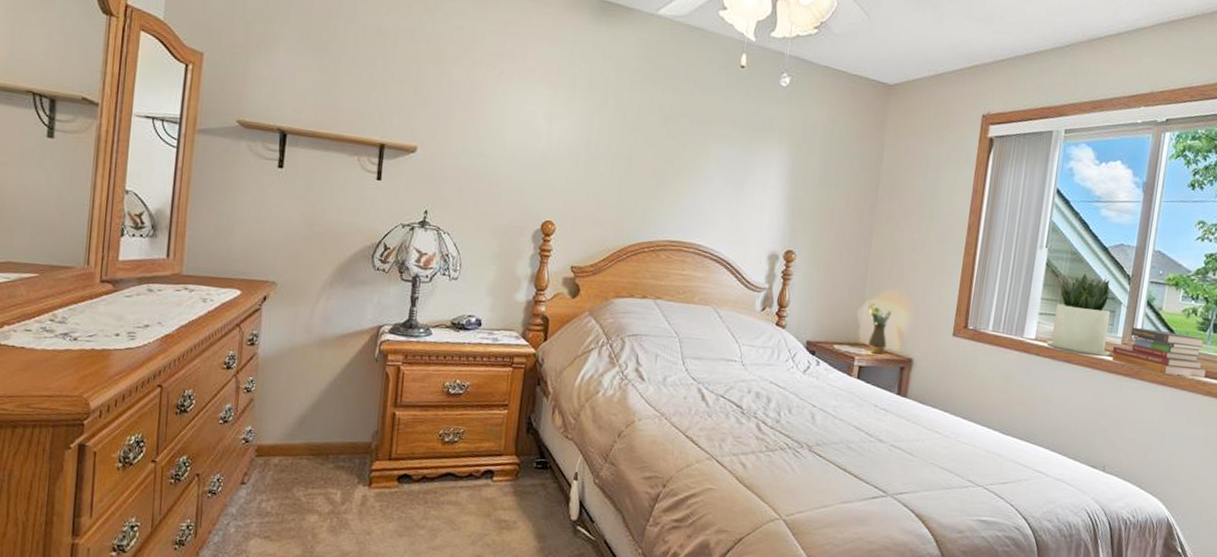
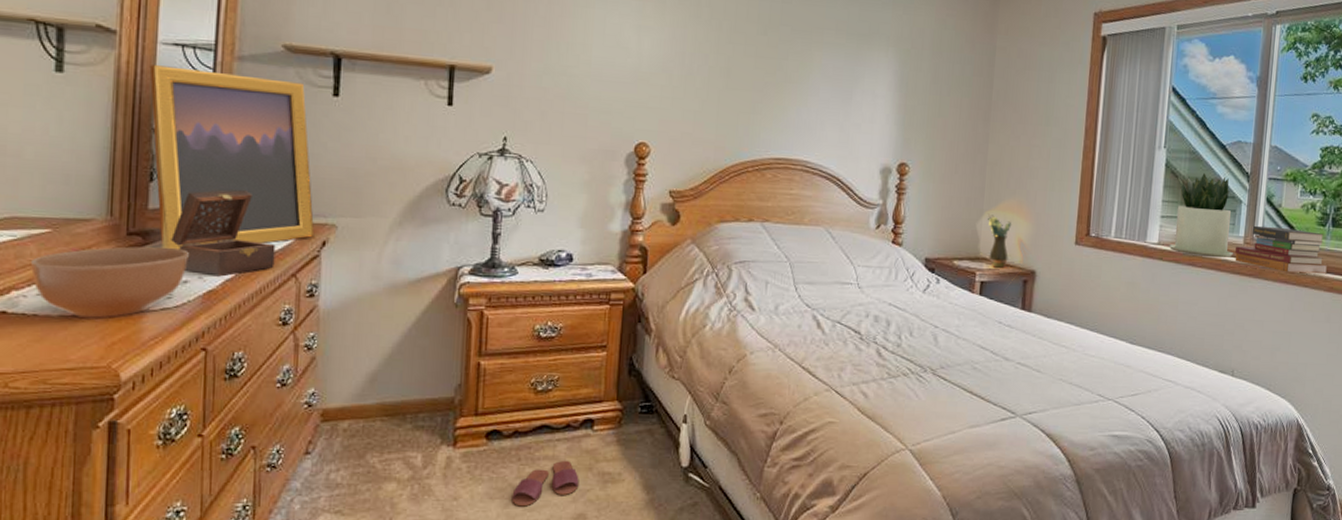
bowl: none [20,292,151,354] -> present [30,246,189,318]
picture frame: none [124,134,258,298] -> present [149,65,315,251]
jewelry box: none [136,246,224,323] -> present [171,189,276,277]
slippers: none [418,506,479,546] -> present [512,460,579,507]

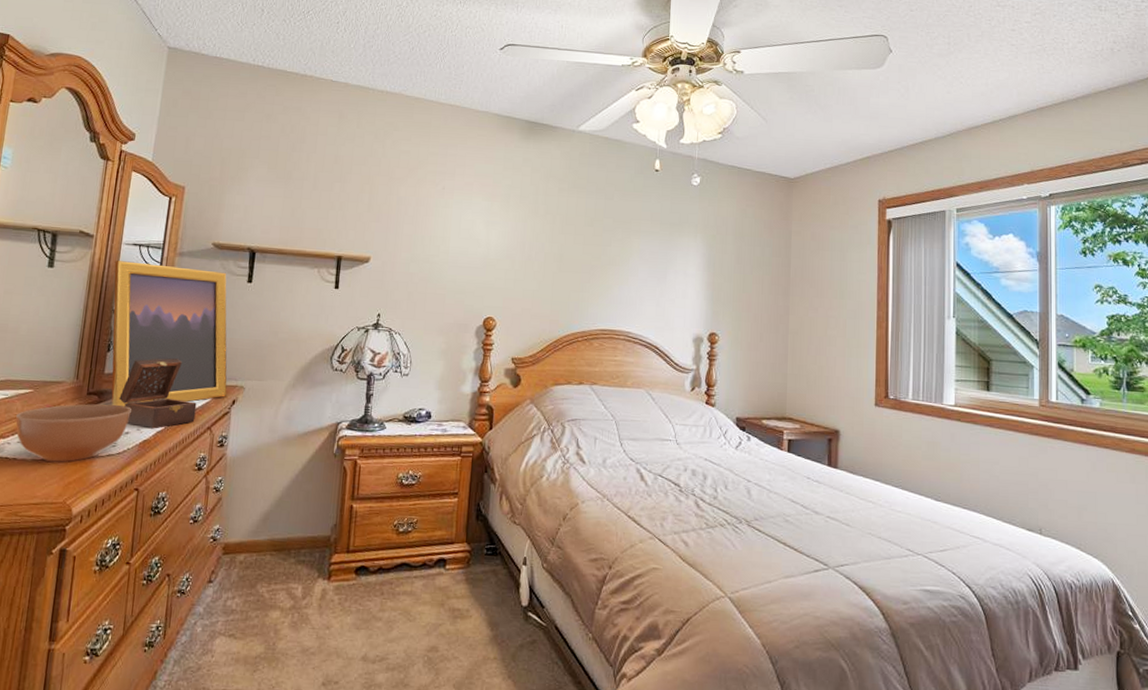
slippers: present [512,460,579,507] -> none [375,595,433,638]
vase: present [988,213,1012,268] -> none [792,377,815,427]
planter: present [1169,173,1234,258] -> none [965,340,1031,420]
books: present [1235,225,1328,275] -> none [1032,388,1128,436]

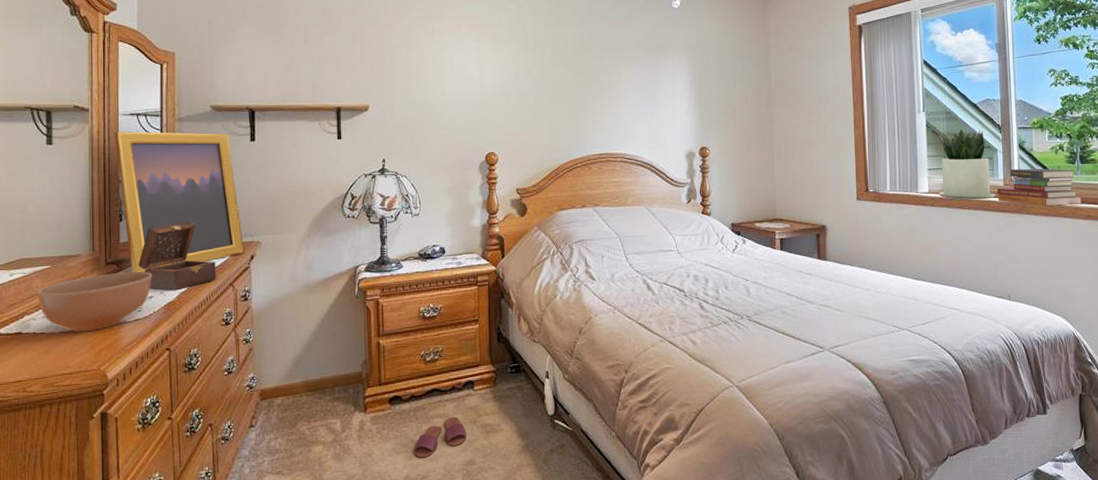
slippers: none [375,595,433,638] -> present [414,416,467,458]
planter: none [965,340,1031,420] -> present [938,129,997,200]
books: none [1032,388,1128,436] -> present [997,168,1082,206]

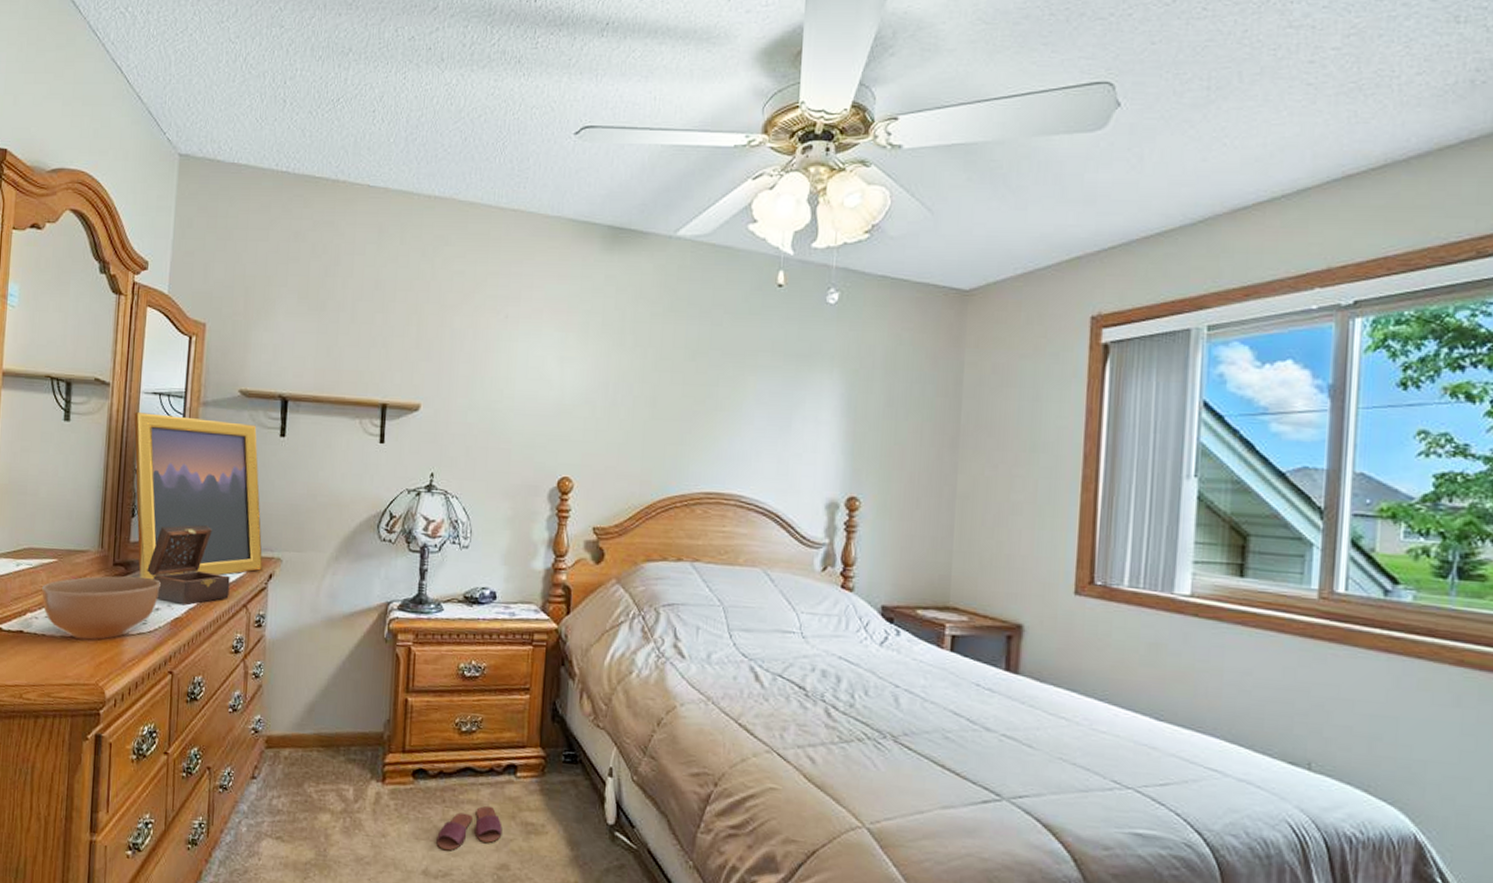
planter: present [938,129,997,200] -> none [1206,508,1304,617]
books: present [997,168,1082,206] -> none [1306,575,1454,643]

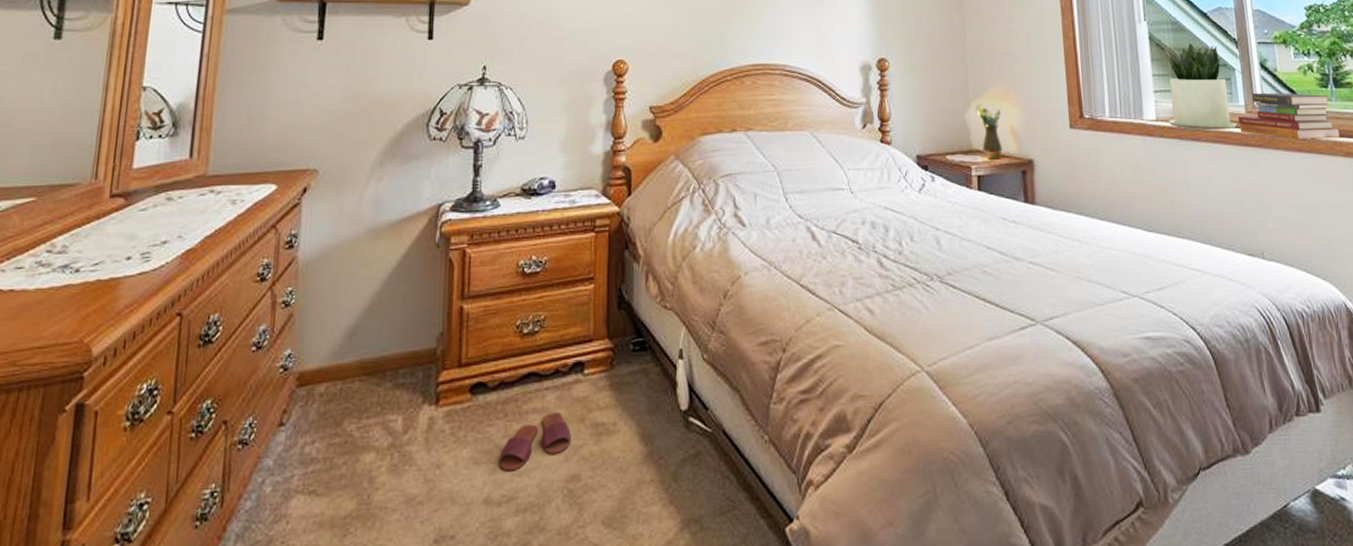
bowl: present [41,576,161,640] -> none [11,207,170,289]
picture frame: present [134,412,263,580] -> none [142,24,296,210]
jewelry box: present [147,524,230,606] -> none [153,140,257,234]
vase: none [959,555,991,620] -> present [975,103,1003,160]
planter: none [1206,508,1304,617] -> present [1163,43,1238,131]
books: none [1306,575,1454,643] -> present [1238,92,1341,140]

